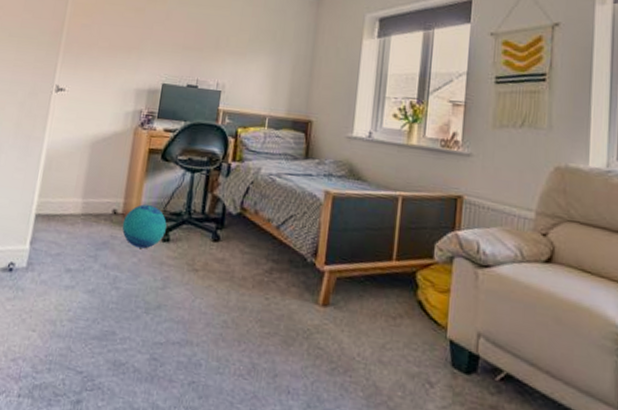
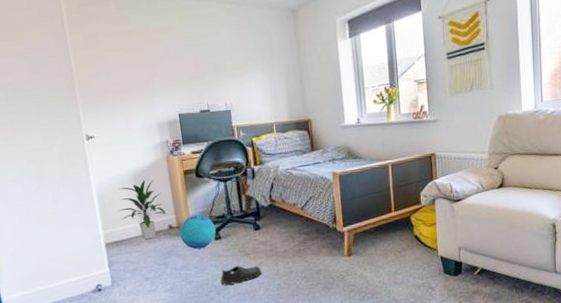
indoor plant: none [63,148,117,222] -> present [118,179,167,240]
shoe: none [153,281,208,306] -> present [220,265,262,285]

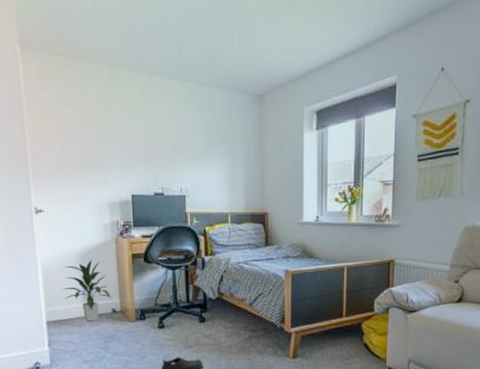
decorative ball: present [179,215,216,249] -> none [122,301,160,336]

